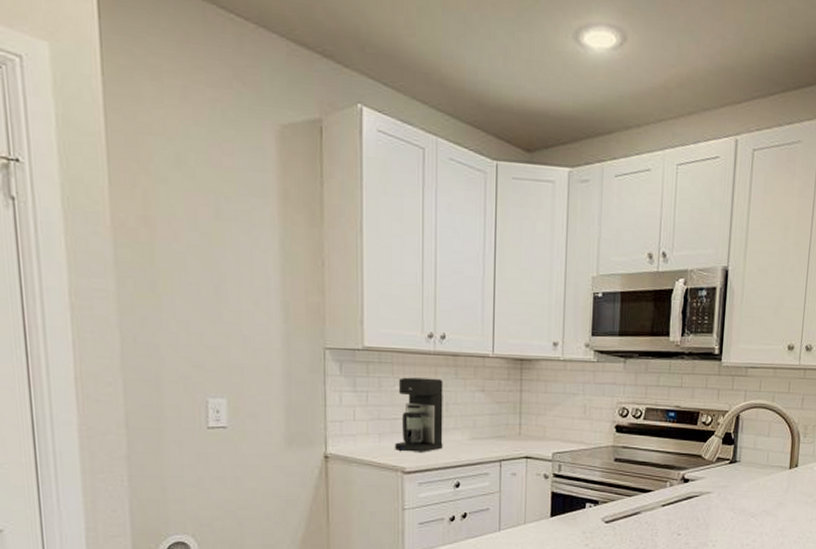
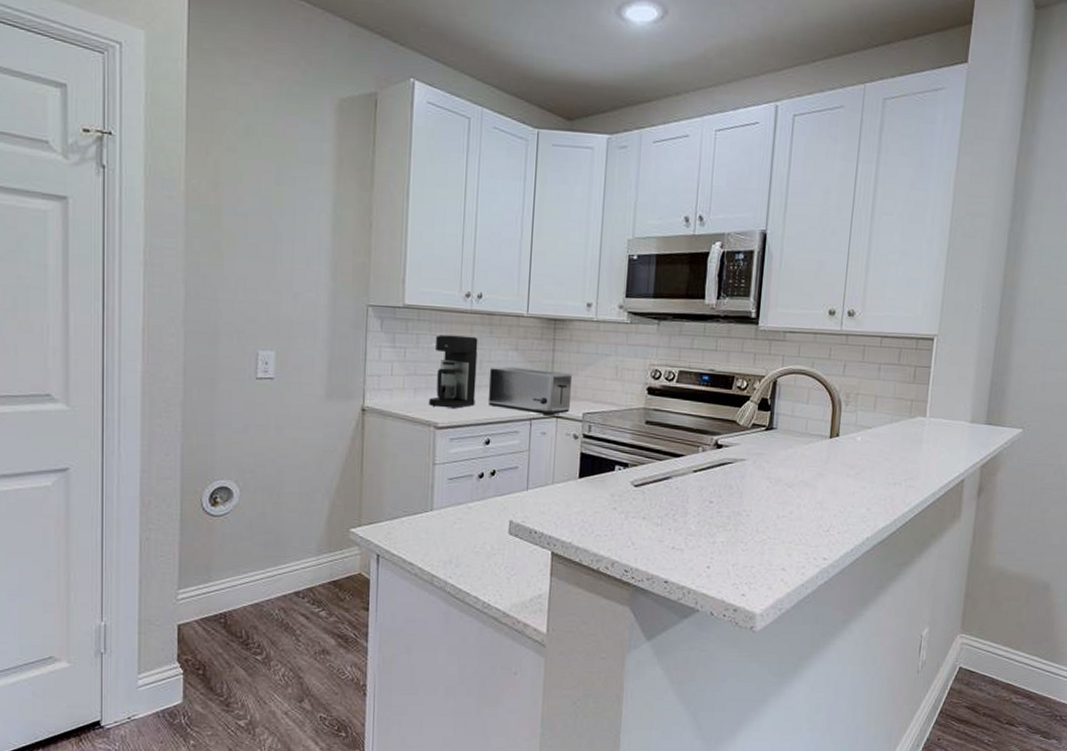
toaster: none [456,408,541,457] -> present [488,366,573,416]

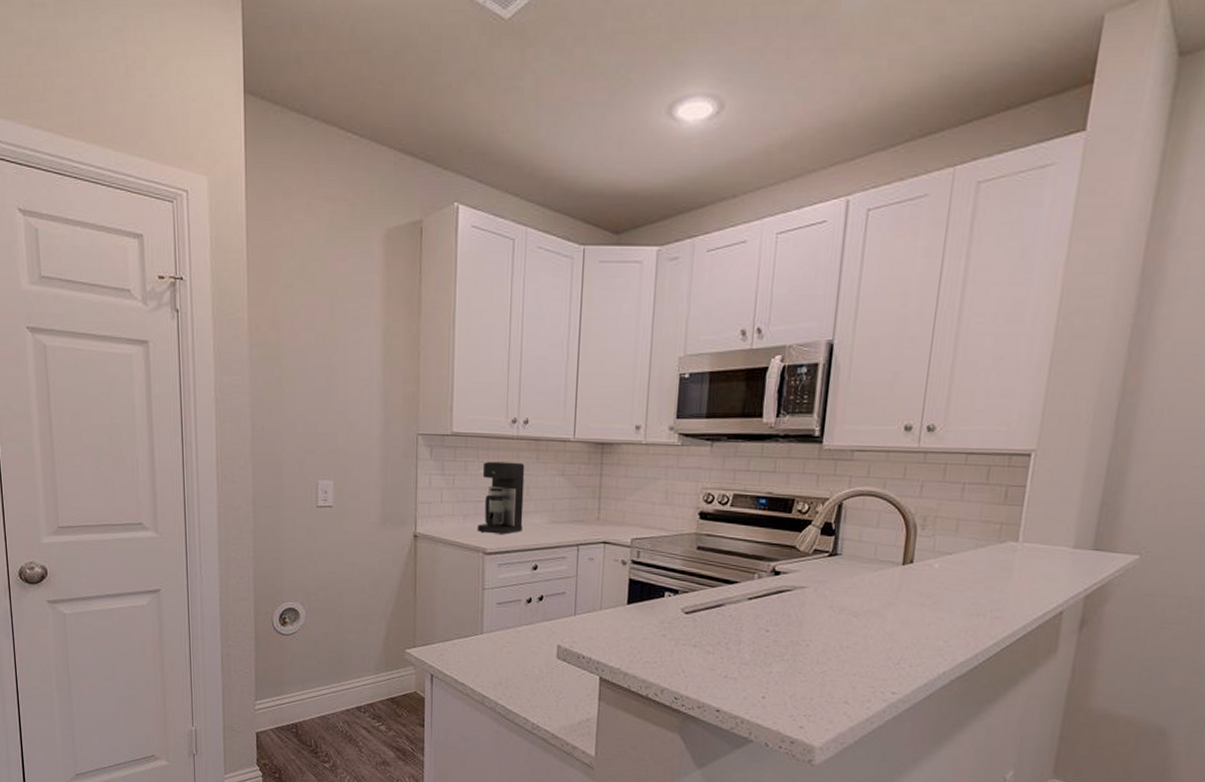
toaster: present [488,366,573,416] -> none [535,492,621,542]

